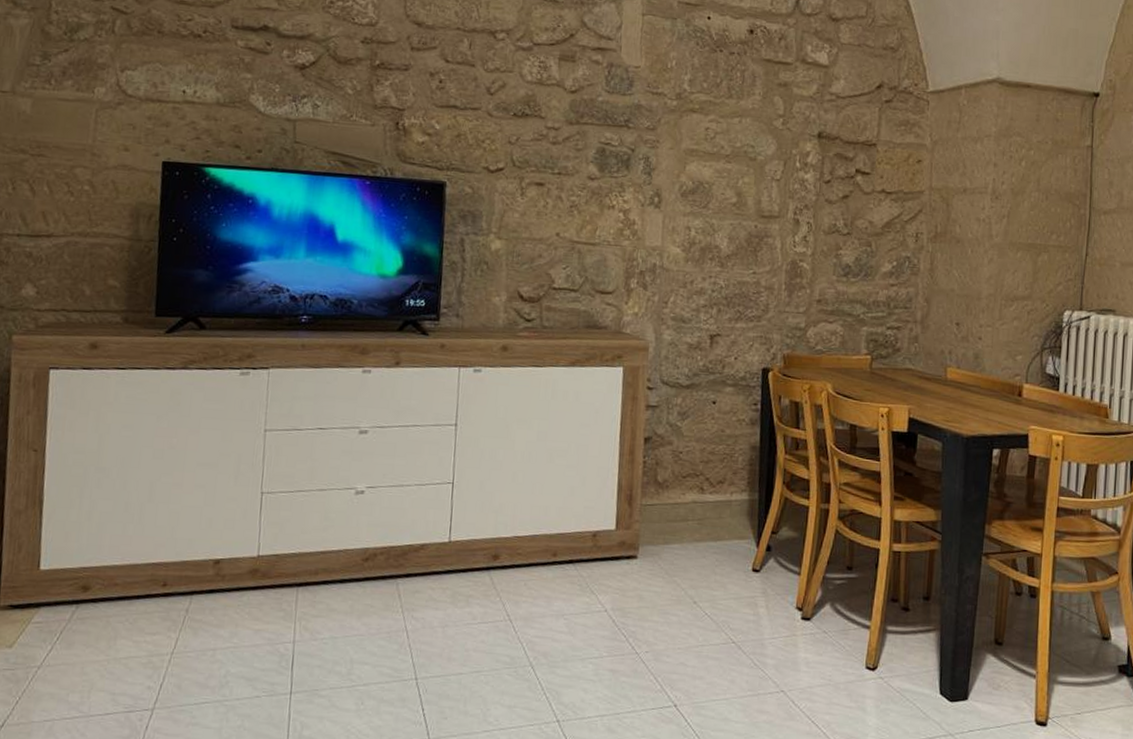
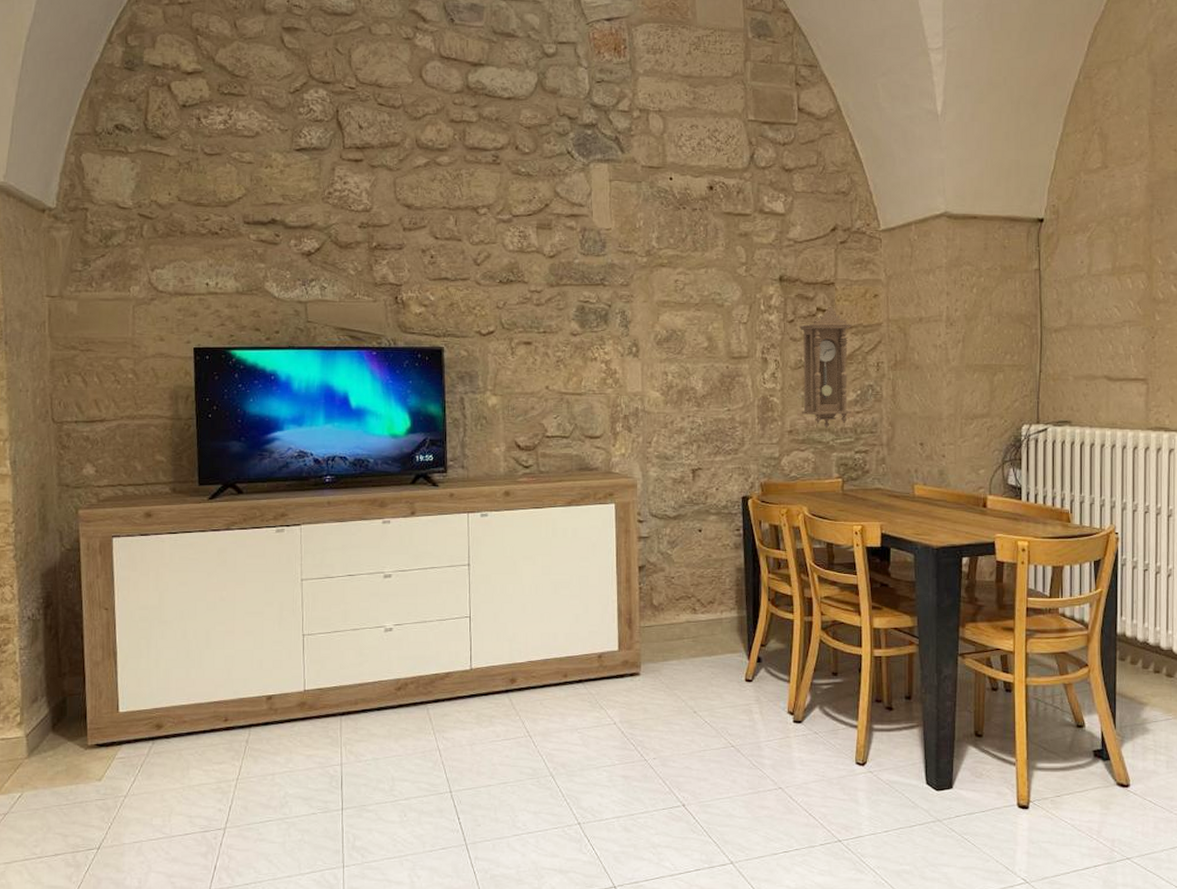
pendulum clock: none [832,167,893,301] -> present [799,305,853,429]

